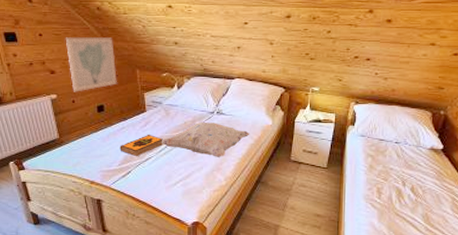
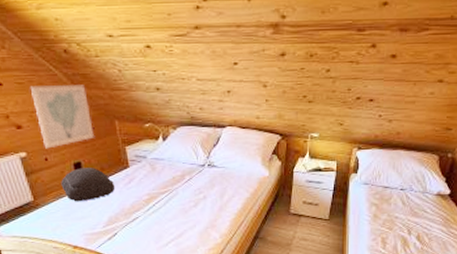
cushion: none [84,110,132,141] -> present [61,168,115,202]
hardback book: present [120,135,163,157] -> none [102,193,151,217]
decorative pillow: present [161,121,250,157] -> none [148,175,245,214]

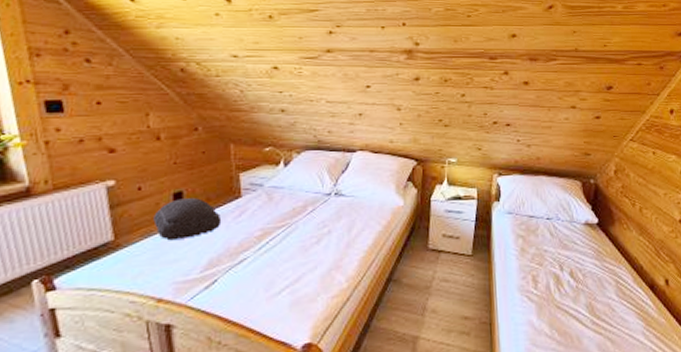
wall art: present [30,85,94,149] -> none [133,105,204,176]

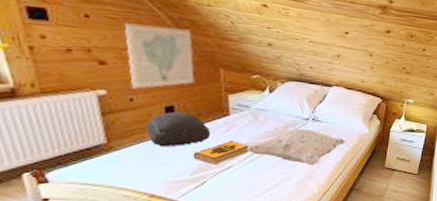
wall art: none [133,105,204,176] -> present [124,23,195,89]
hardback book: none [202,227,264,259] -> present [193,141,249,165]
decorative pillow: none [260,206,377,252] -> present [246,128,346,165]

